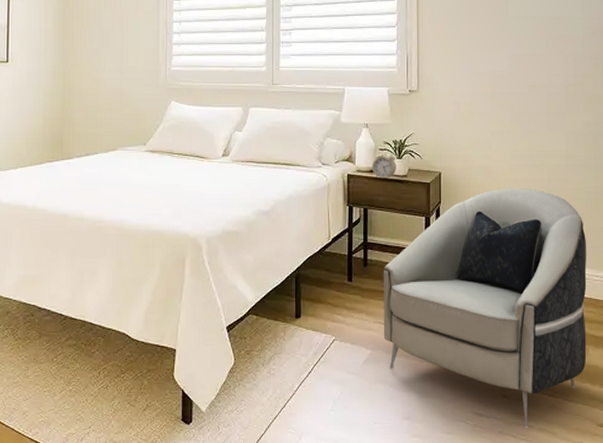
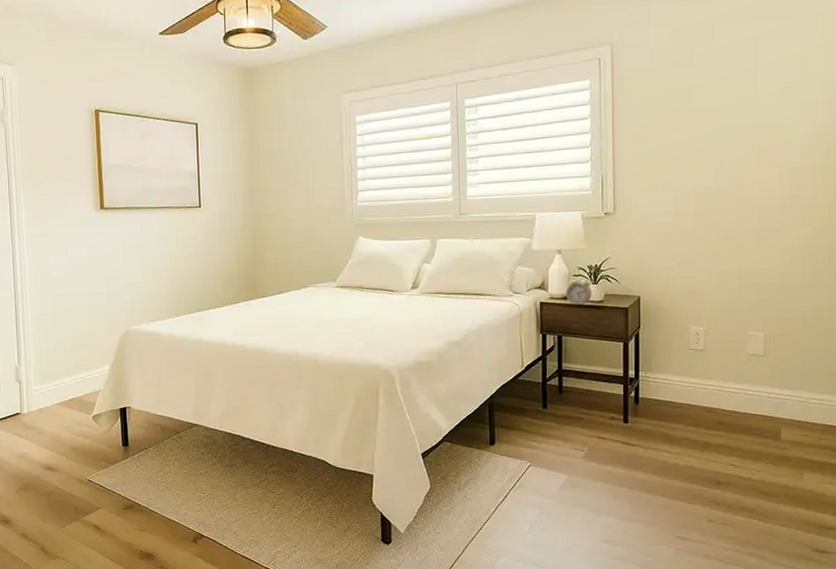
armchair: present [383,187,587,429] -> none [579,309,802,553]

